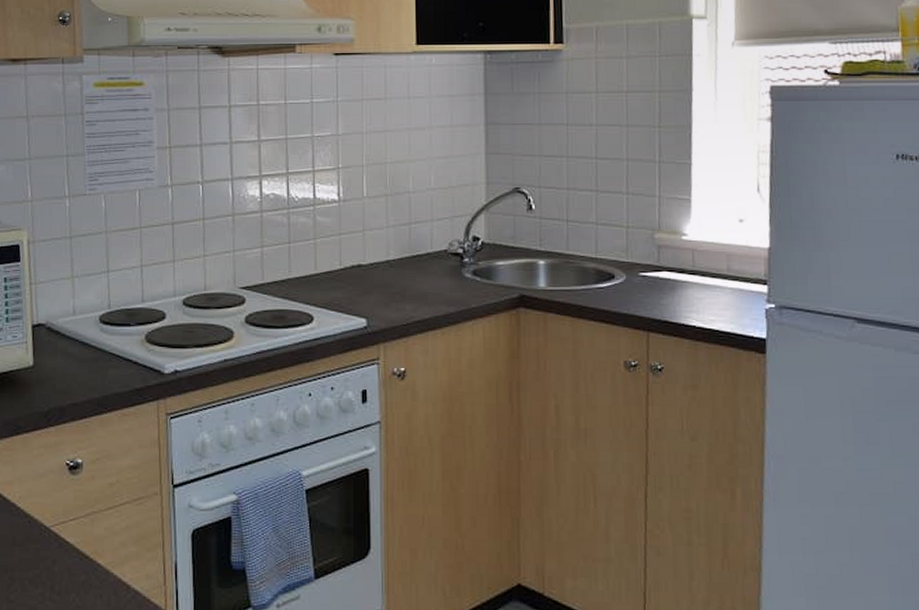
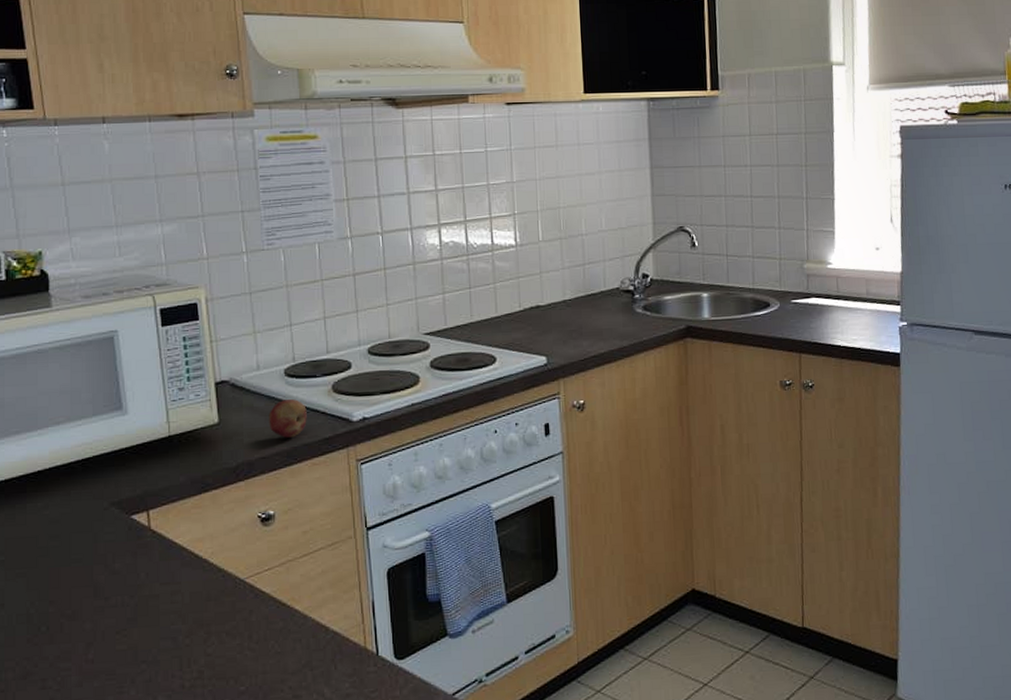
fruit: none [81,347,119,386] -> present [268,399,307,438]

